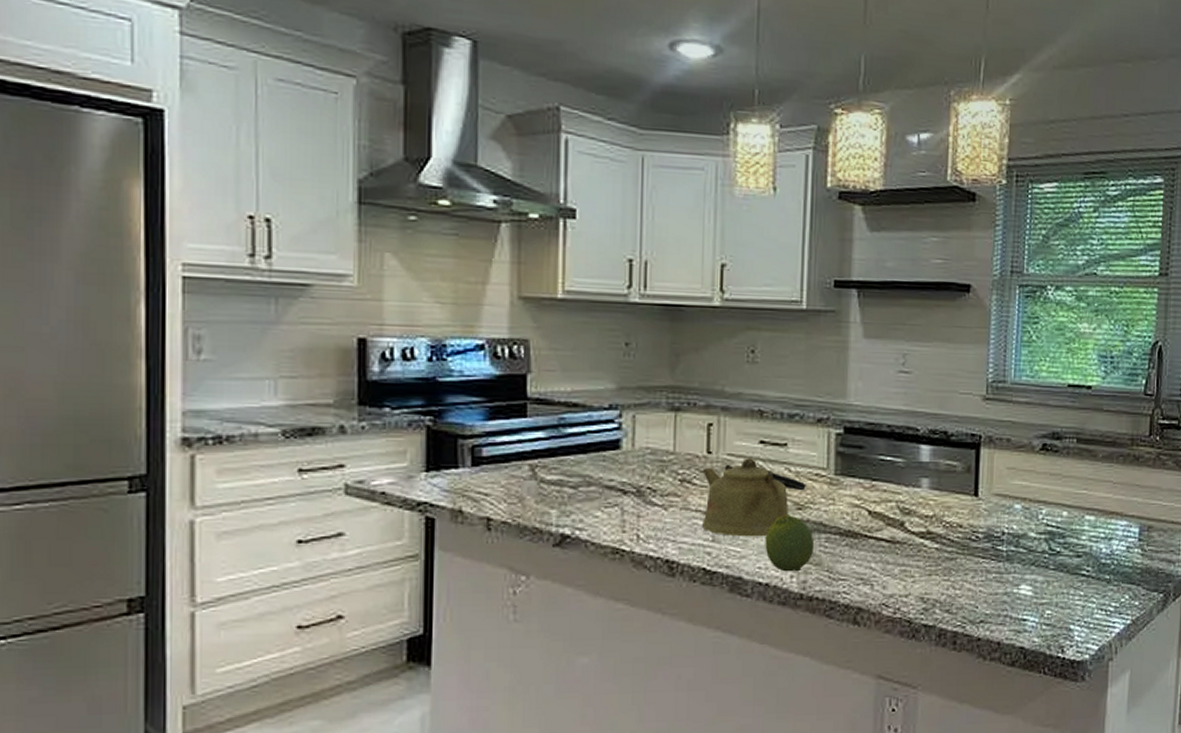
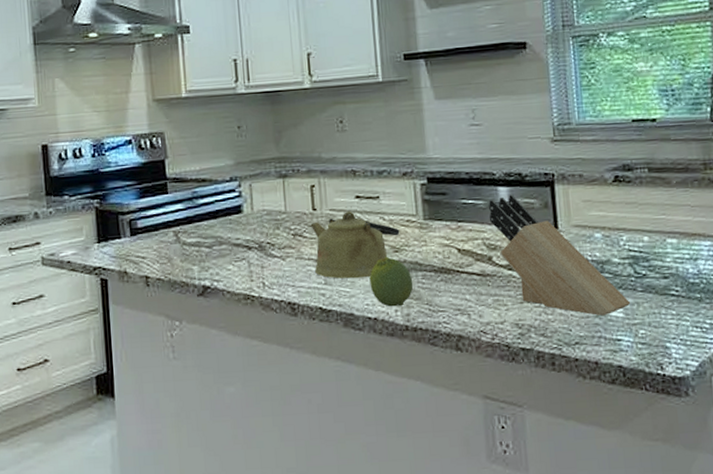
knife block: none [906,454,1041,594] -> present [488,194,631,316]

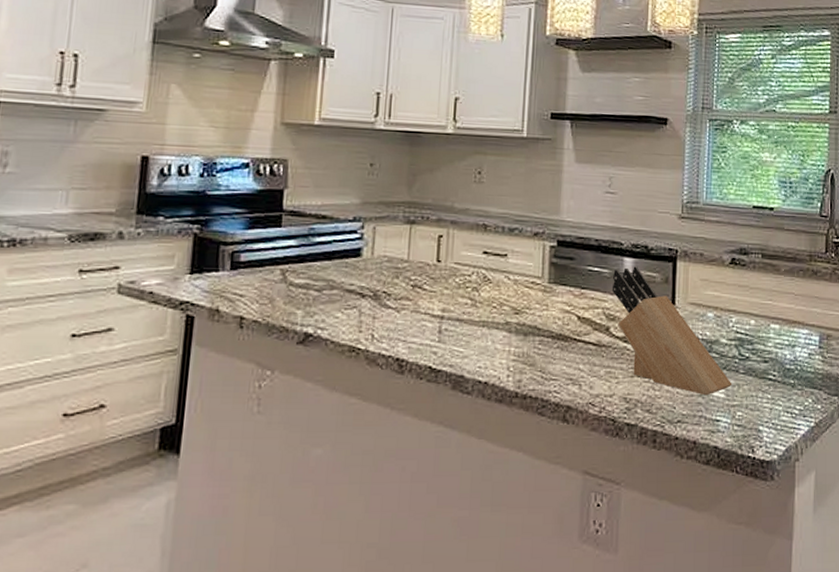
kettle: present [310,211,400,279] -> none [430,267,523,339]
fruit: present [369,257,414,307] -> none [485,319,530,372]

